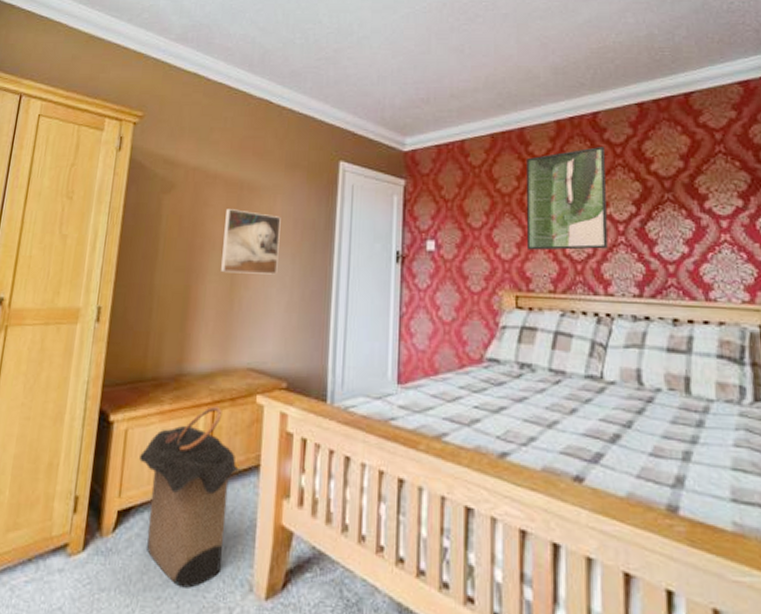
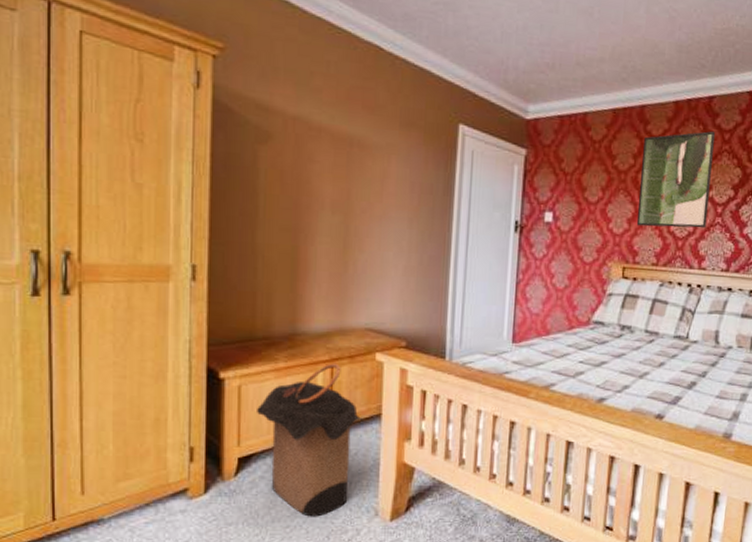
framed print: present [220,209,281,275] -> none [331,167,396,239]

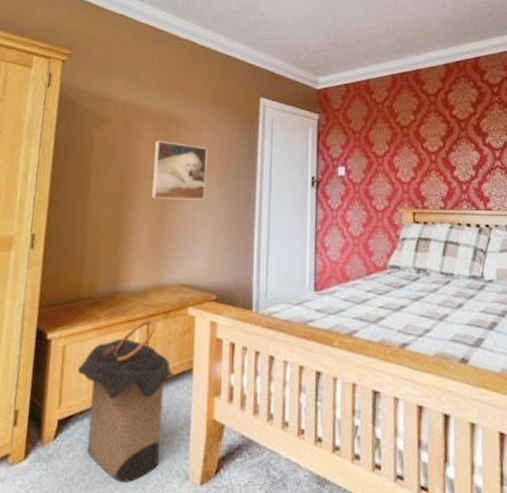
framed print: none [331,167,396,239] -> present [151,141,208,200]
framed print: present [636,131,716,229] -> none [421,85,487,174]

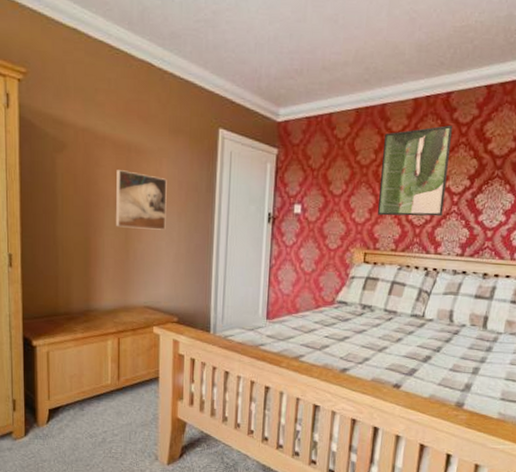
laundry hamper: present [78,319,176,483] -> none [62,334,145,459]
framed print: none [421,85,487,174] -> present [377,124,453,217]

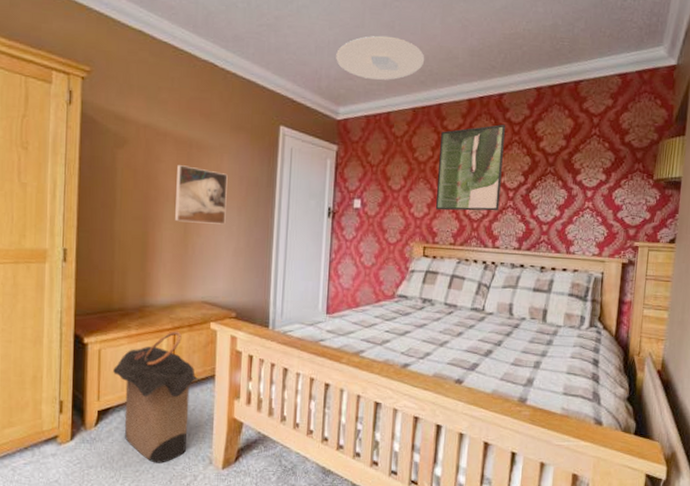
laundry hamper: none [62,334,145,459] -> present [113,331,200,463]
ceiling light: none [276,30,370,79] -> present [336,35,425,80]

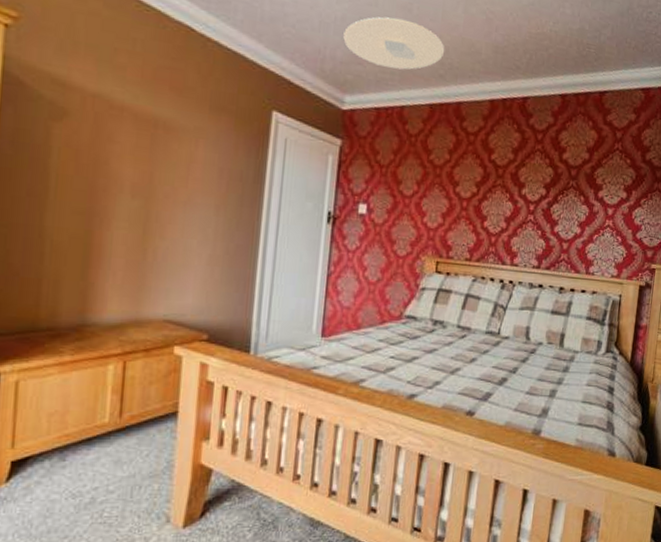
laundry hamper: present [113,331,200,463] -> none [36,356,158,526]
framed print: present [174,165,228,225] -> none [130,148,204,226]
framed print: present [435,124,506,211] -> none [450,130,529,226]

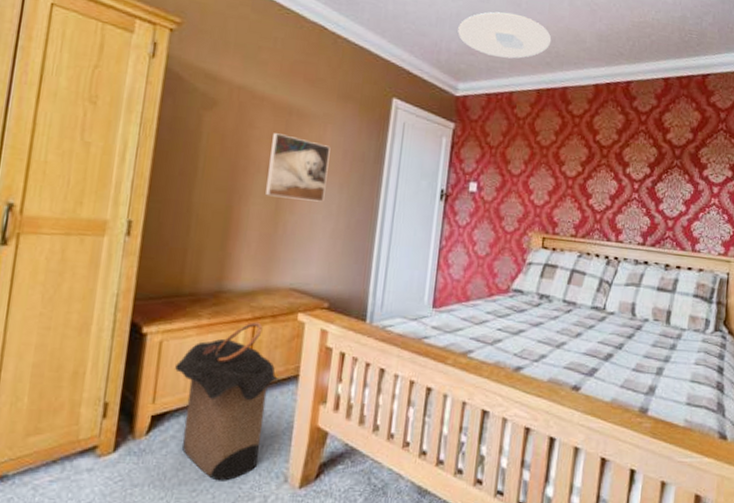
laundry hamper: none [36,356,158,526] -> present [175,321,281,481]
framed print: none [130,148,204,226] -> present [265,133,331,202]

